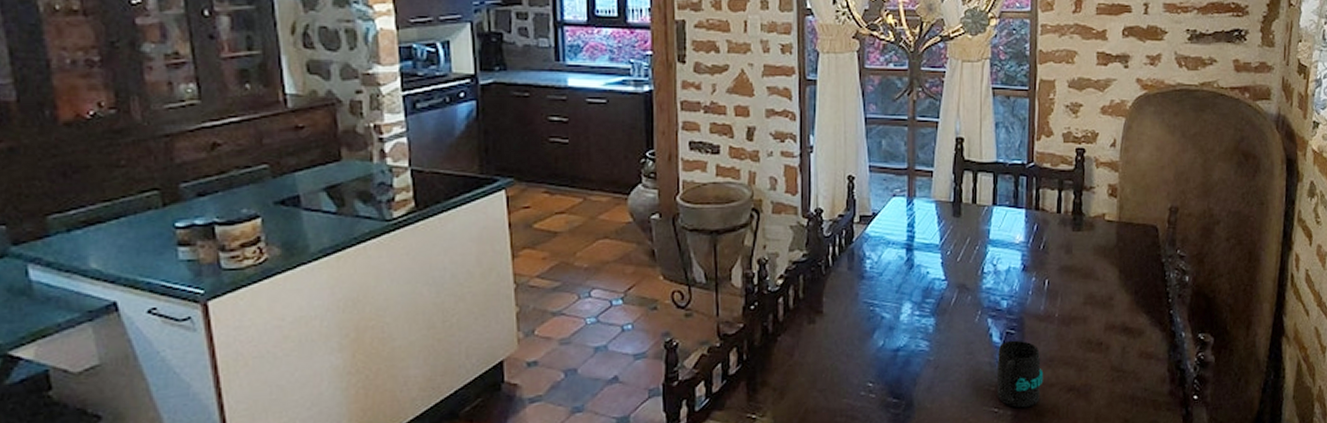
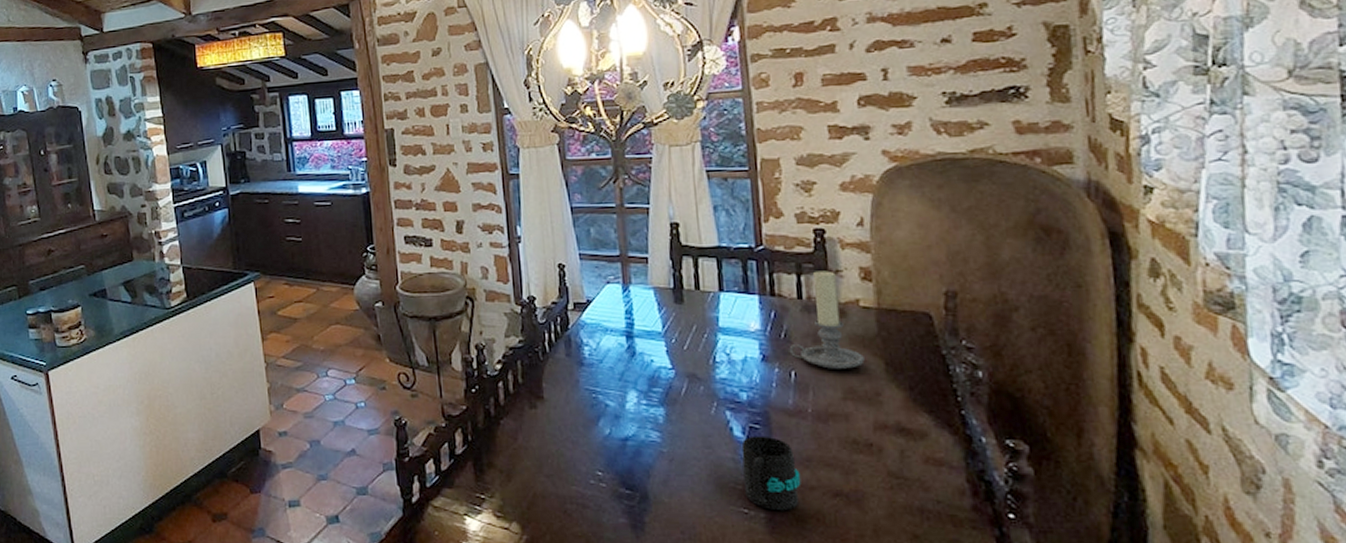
candle holder: none [1045,187,1104,277] -> present [789,270,865,369]

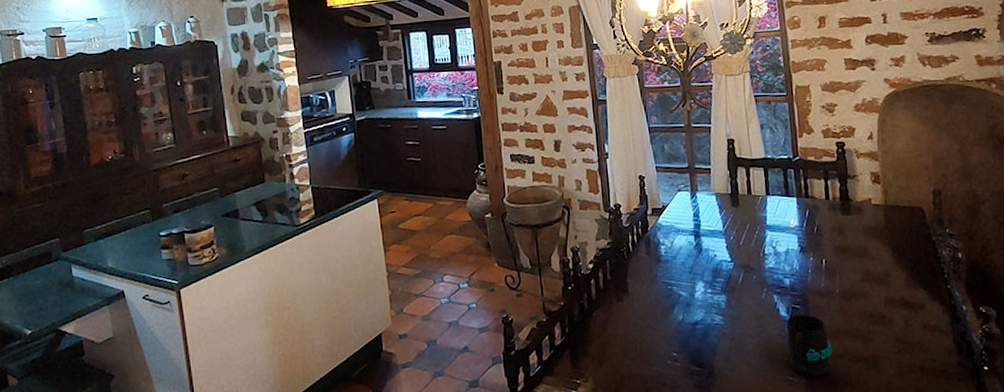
candle holder: present [789,270,865,369] -> none [820,176,877,256]

